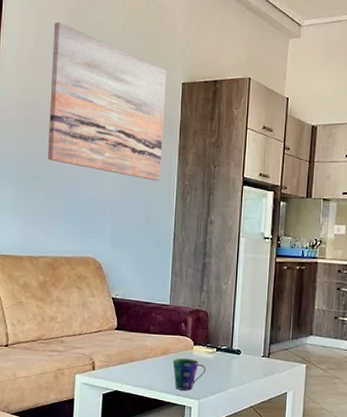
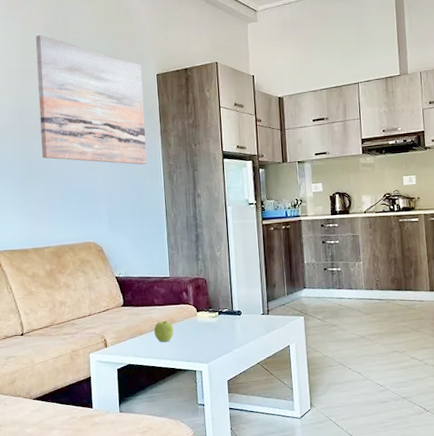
fruit: none [145,350,167,372] -> present [153,320,174,342]
cup: present [172,358,206,391] -> none [179,324,212,356]

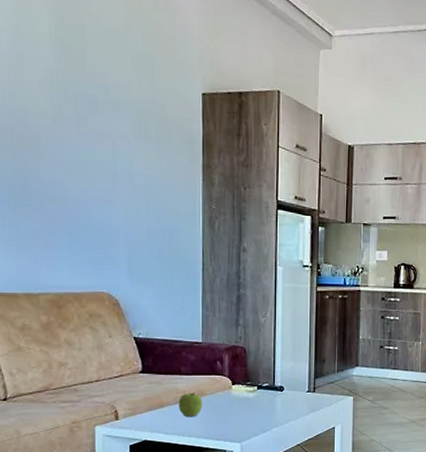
wall art: present [35,35,147,165] -> none [38,12,184,205]

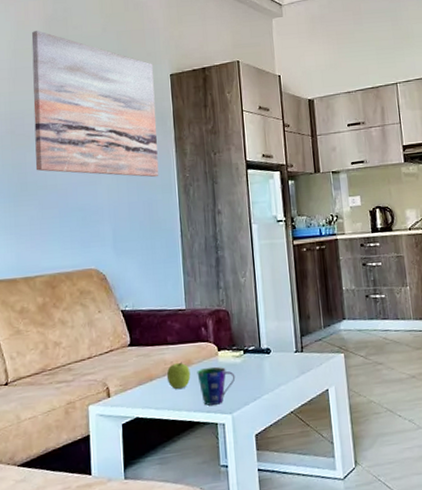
wall art: none [38,12,184,205] -> present [31,30,159,178]
cup: none [209,399,247,434] -> present [197,366,236,406]

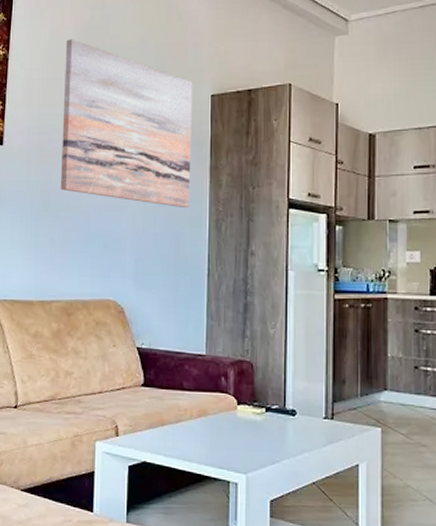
fruit: present [166,362,191,389] -> none [179,410,205,438]
cup: present [197,366,236,406] -> none [212,420,254,462]

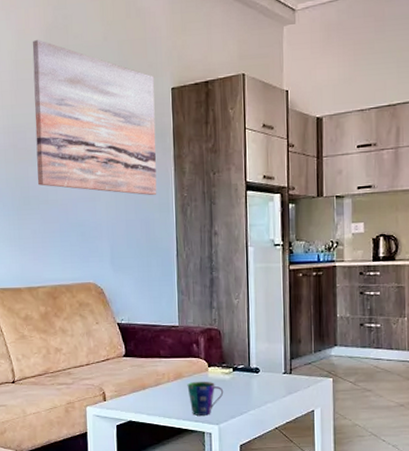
cup: none [212,420,254,462] -> present [187,381,224,416]

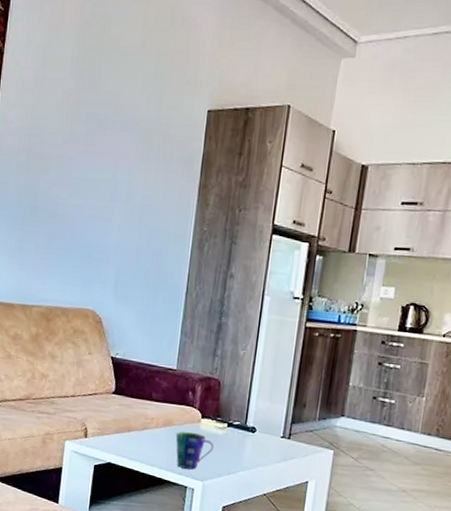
wall art: present [32,40,157,196] -> none [48,37,191,226]

